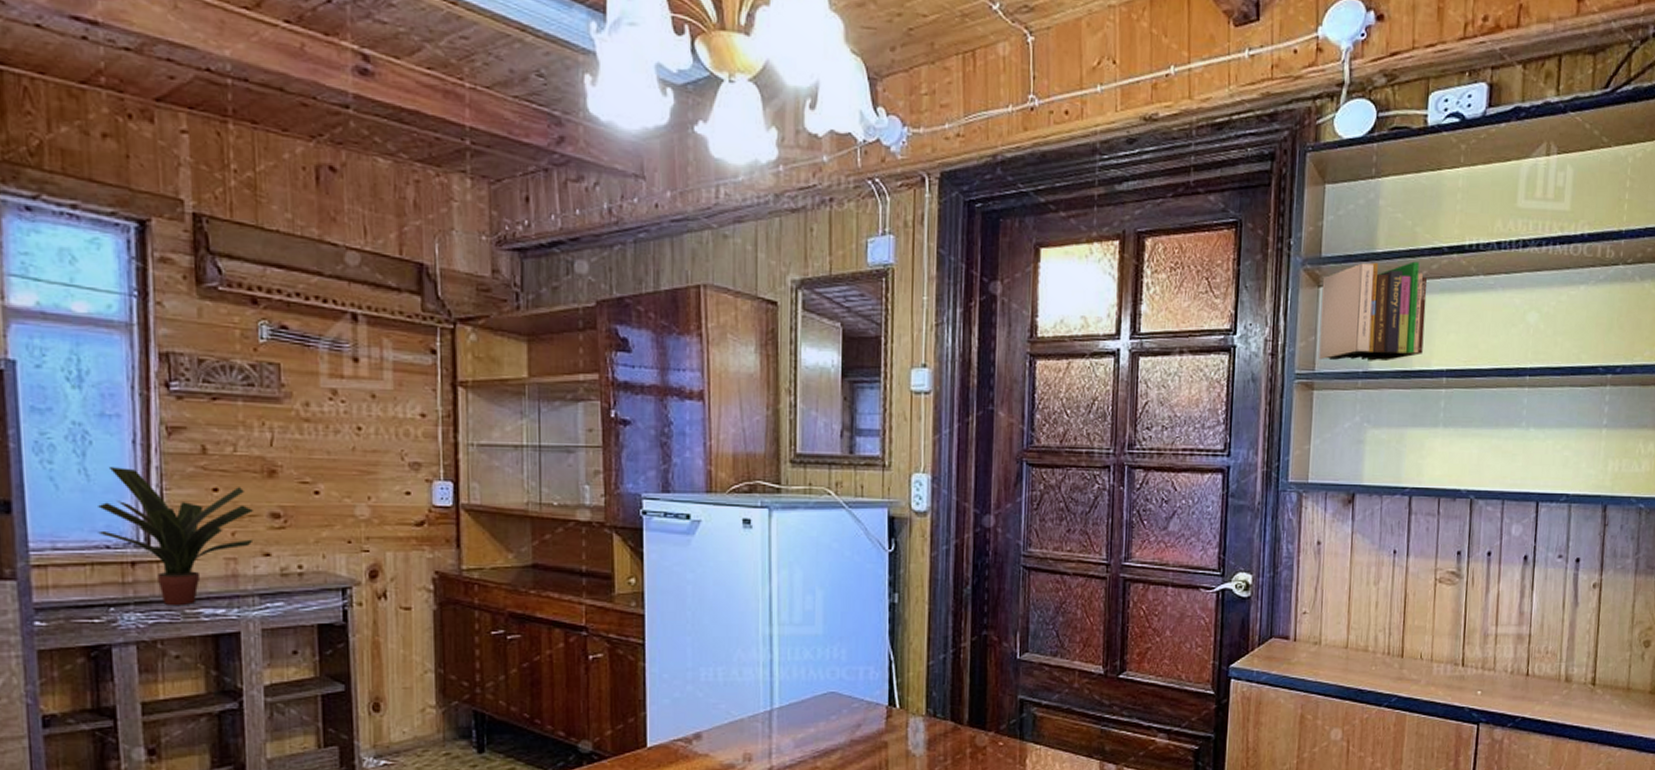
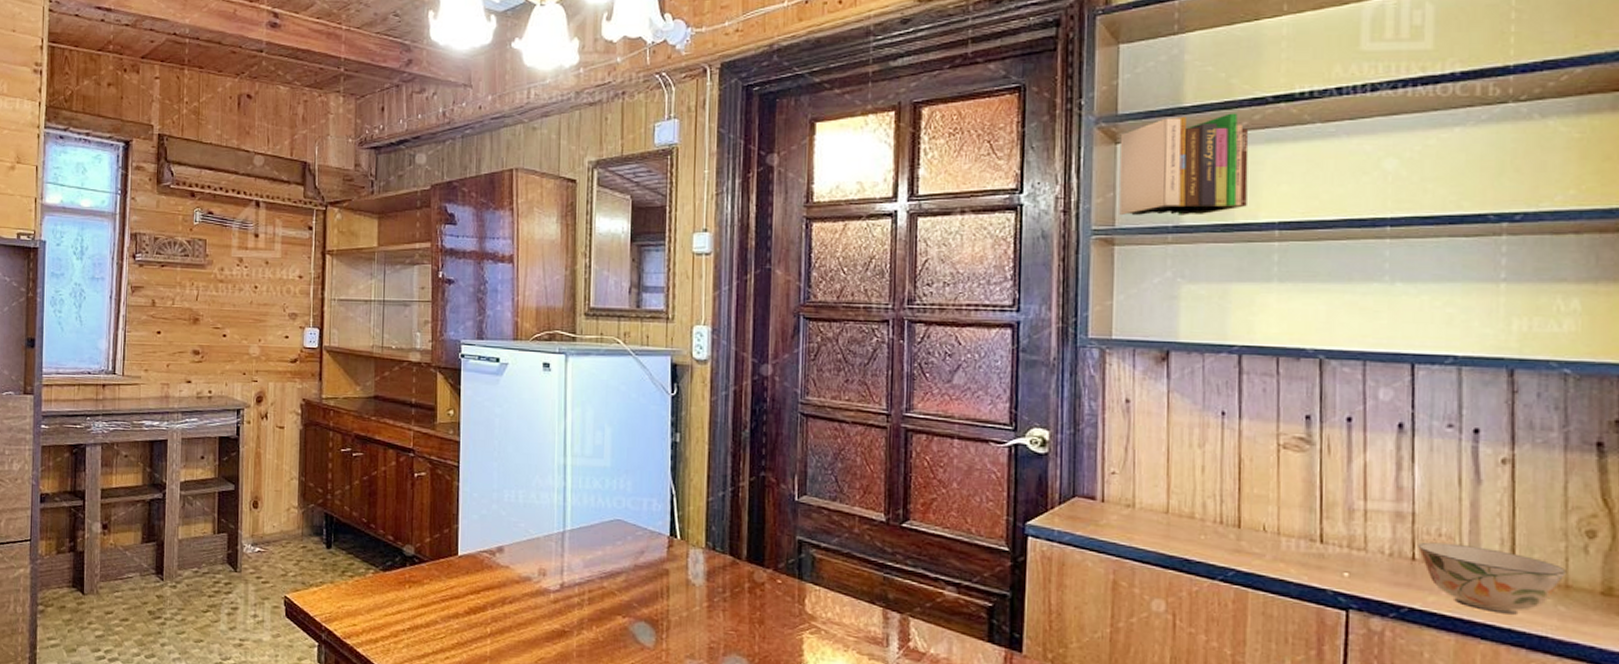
potted plant: present [98,467,254,607] -> none [84,315,183,418]
soup bowl: none [1530,659,1630,716] -> present [1417,541,1568,615]

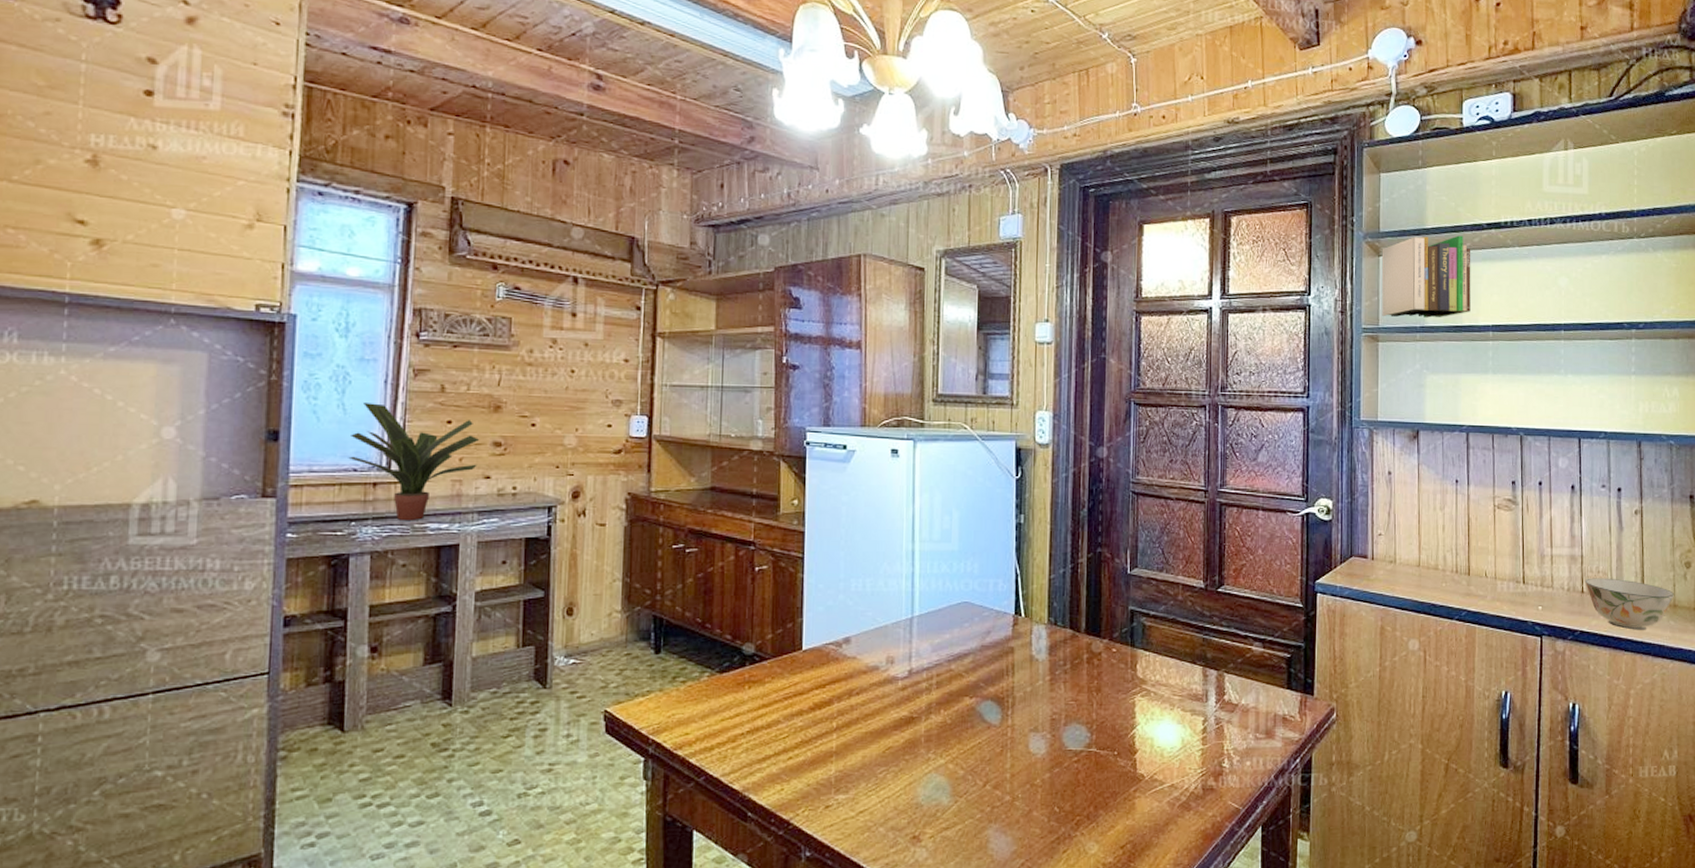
potted plant: none [84,315,183,418] -> present [348,403,480,522]

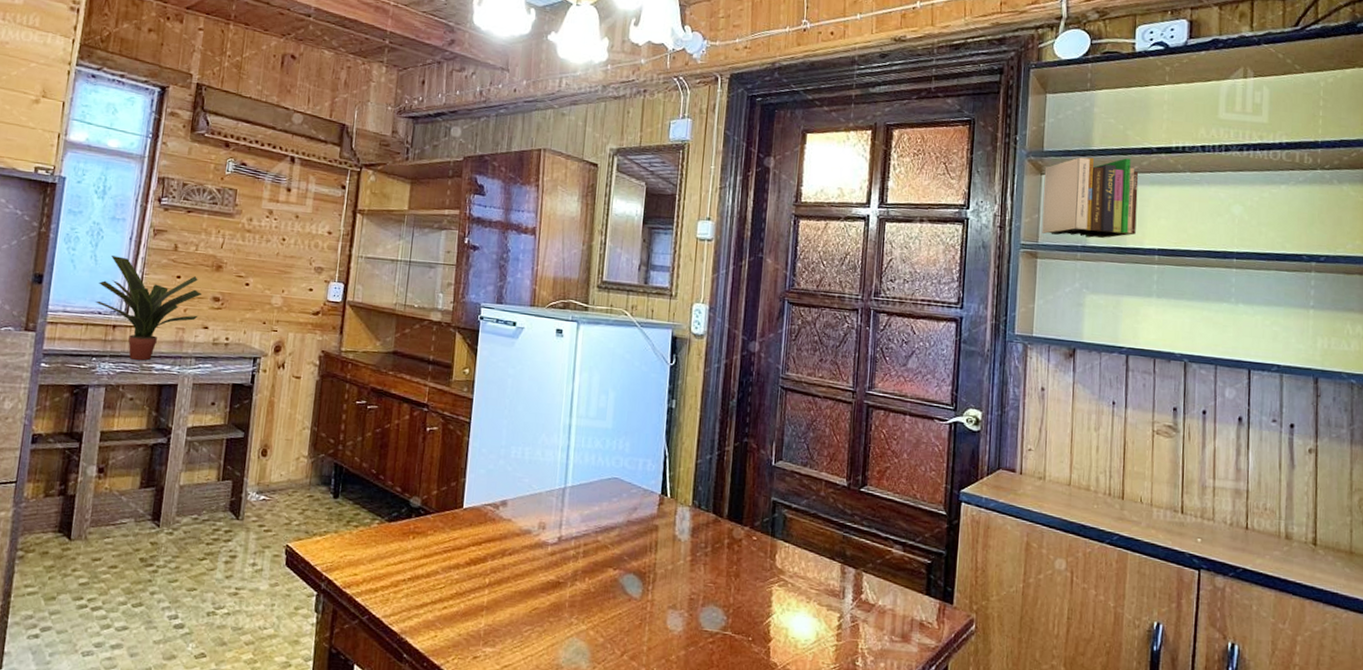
soup bowl: present [1584,578,1675,630] -> none [1249,514,1352,575]

